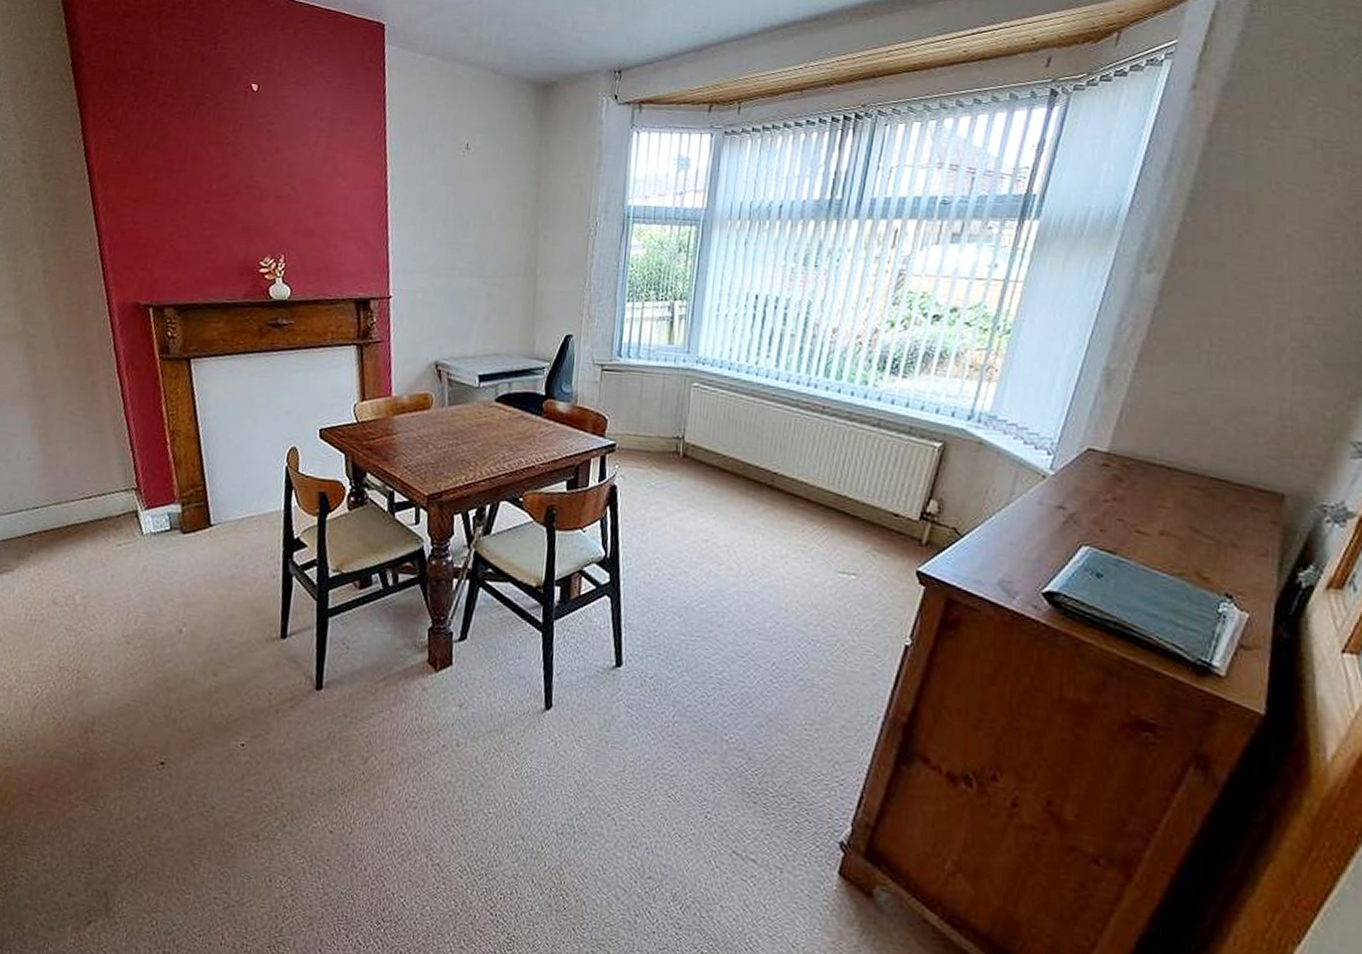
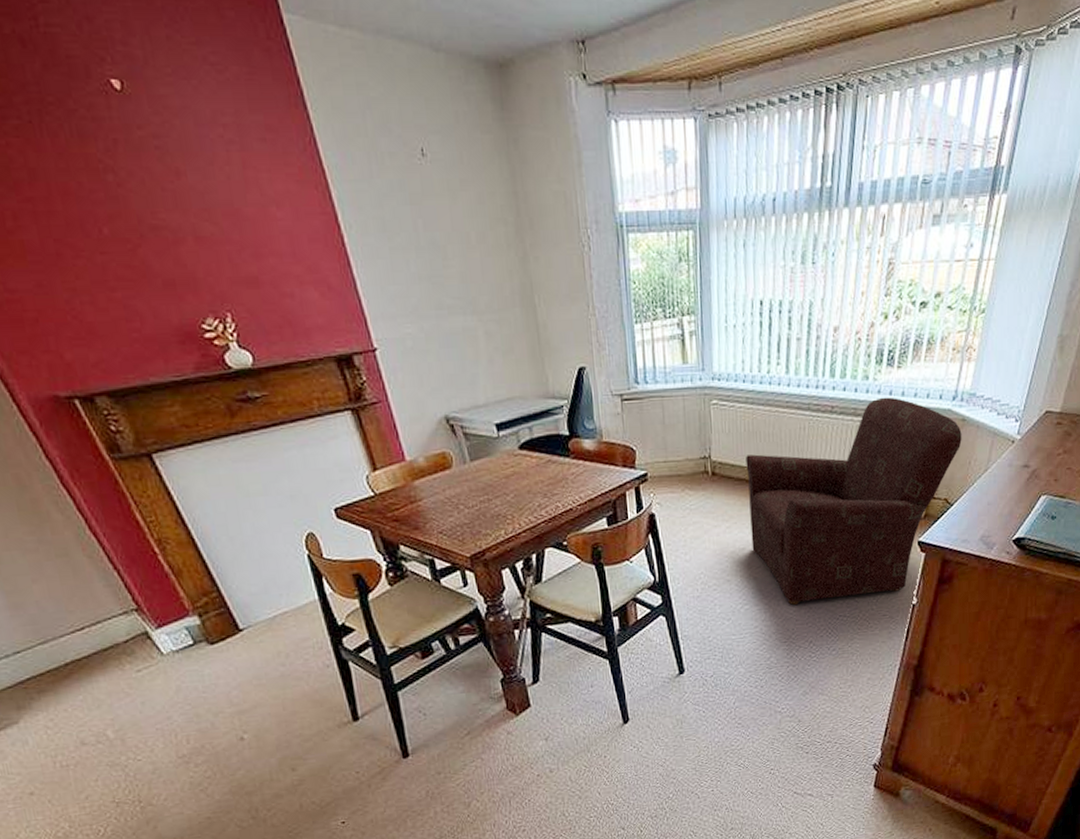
armchair: none [717,405,978,626] -> present [746,397,962,605]

